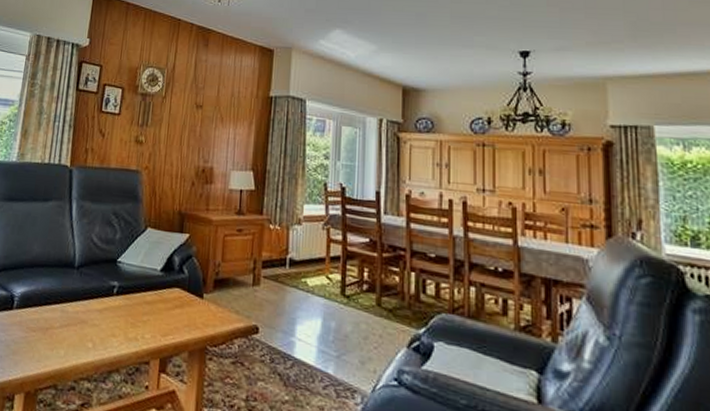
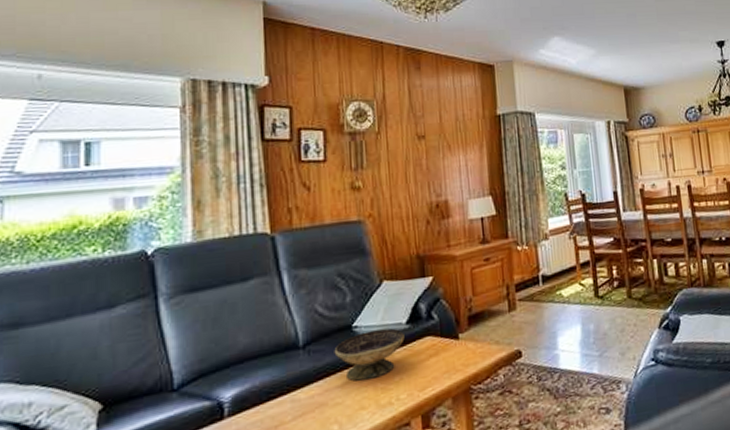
decorative bowl: none [99,268,157,312] -> present [334,328,405,381]

